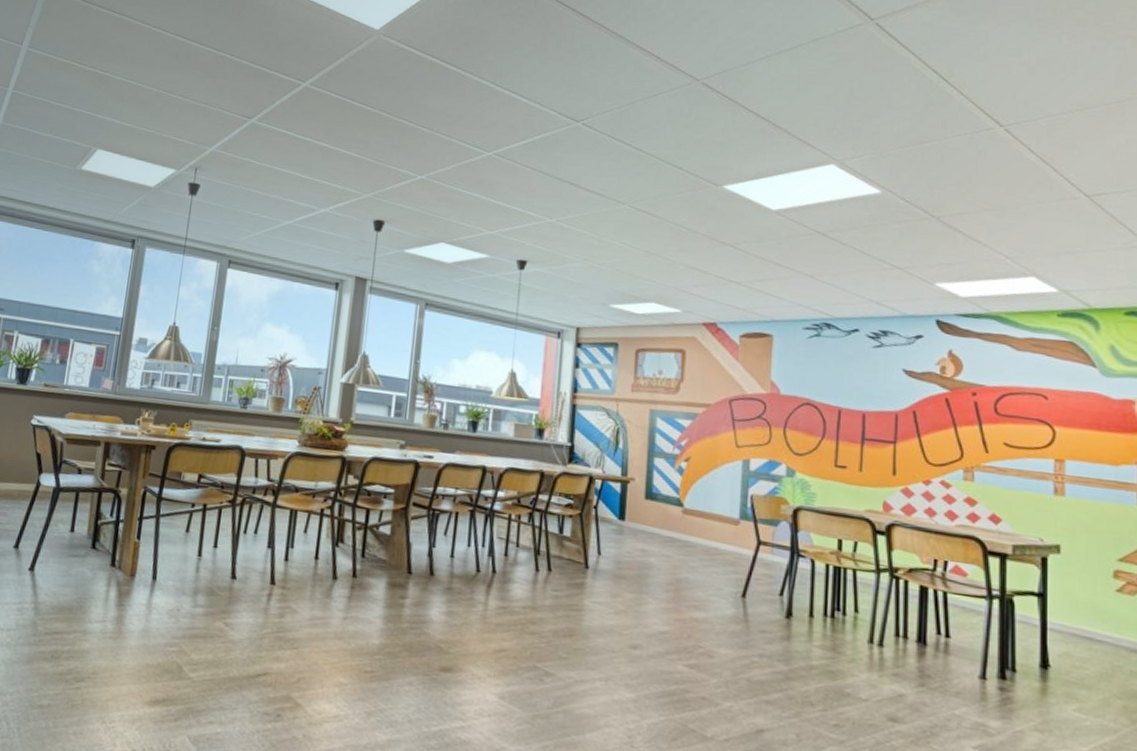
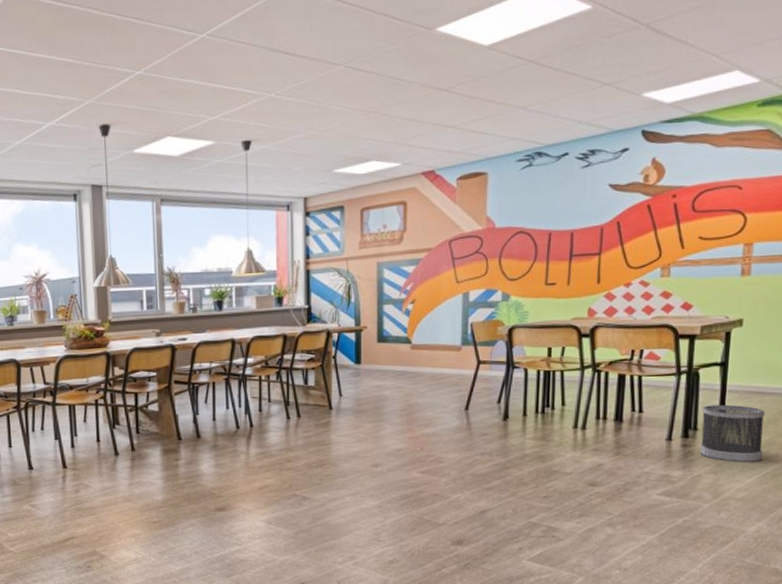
wastebasket: none [1020,642,1098,727] -> present [699,404,766,463]

